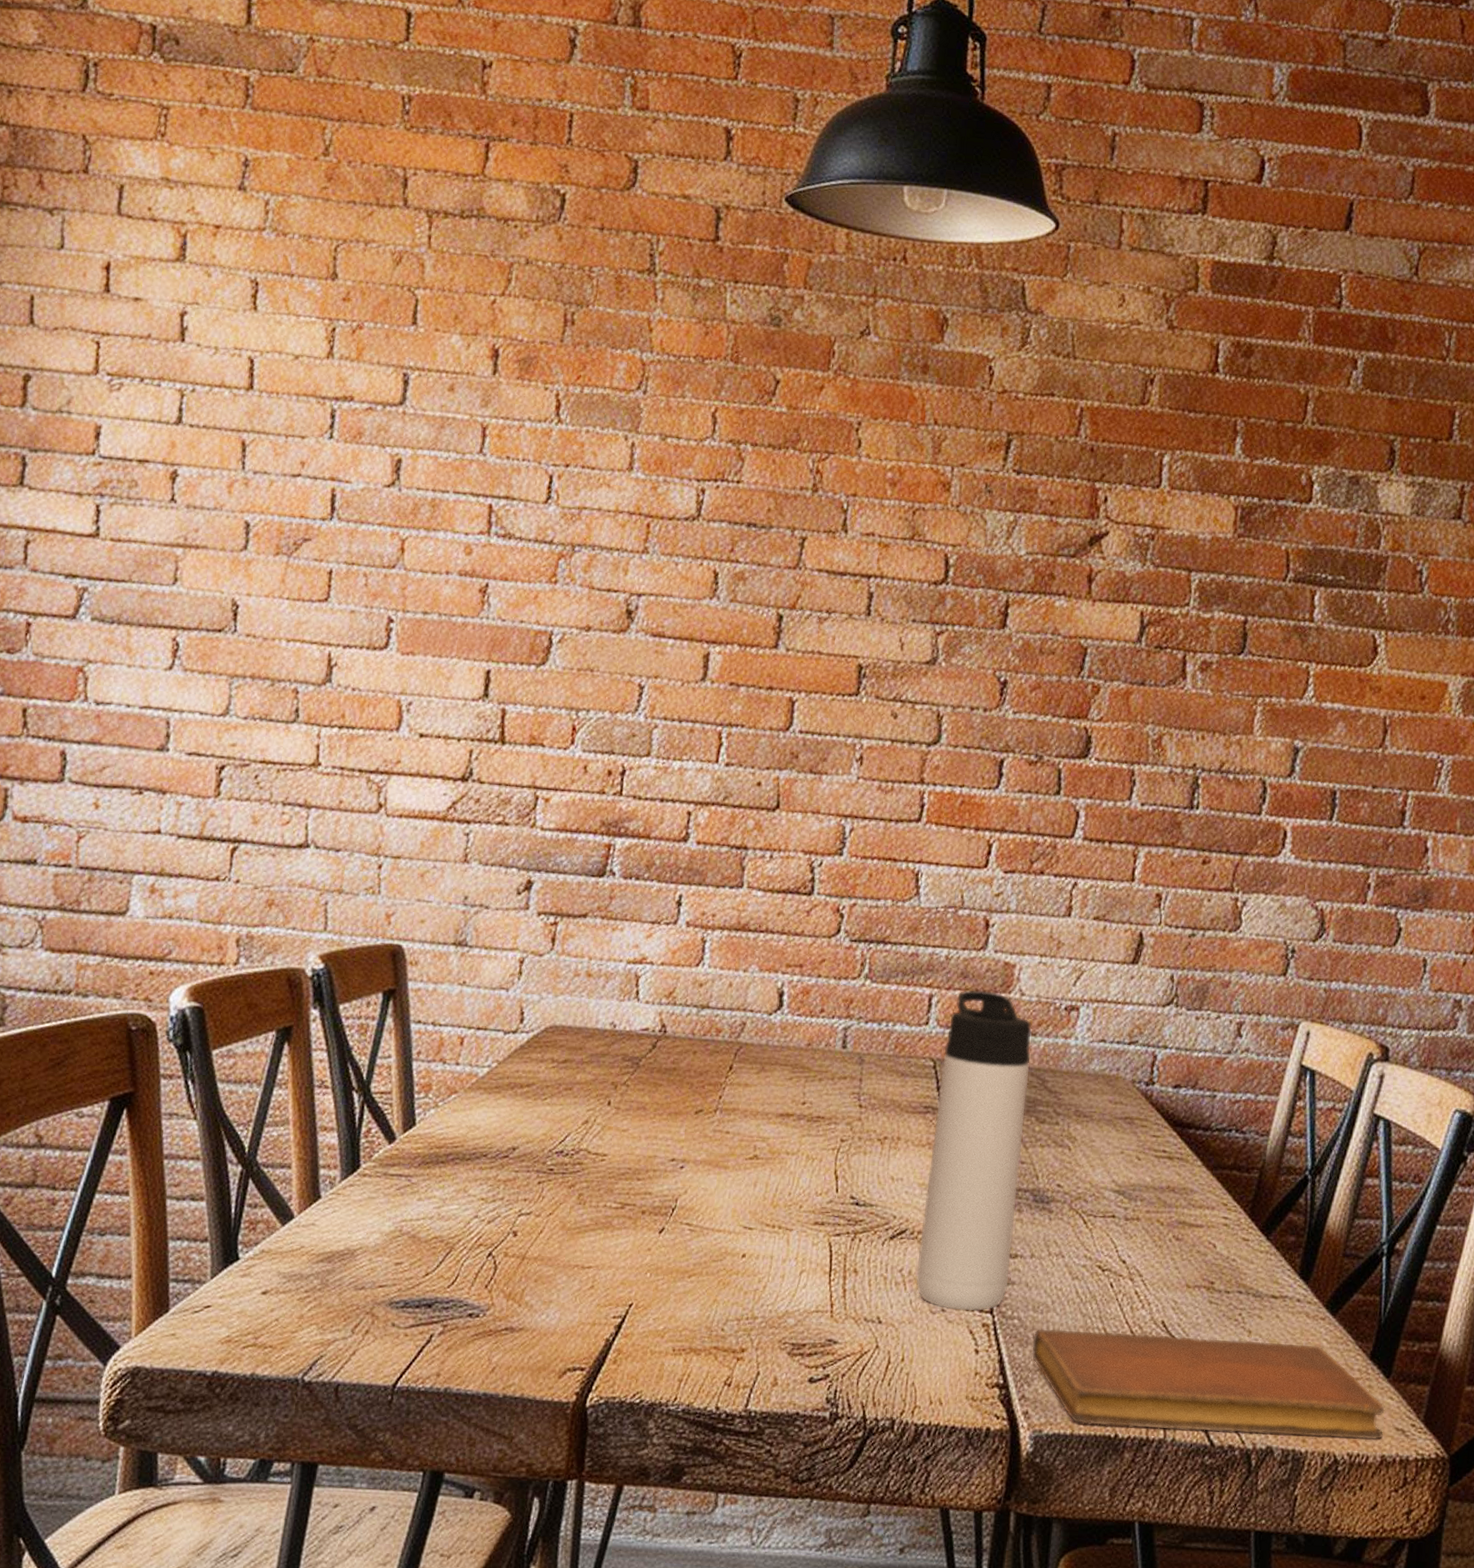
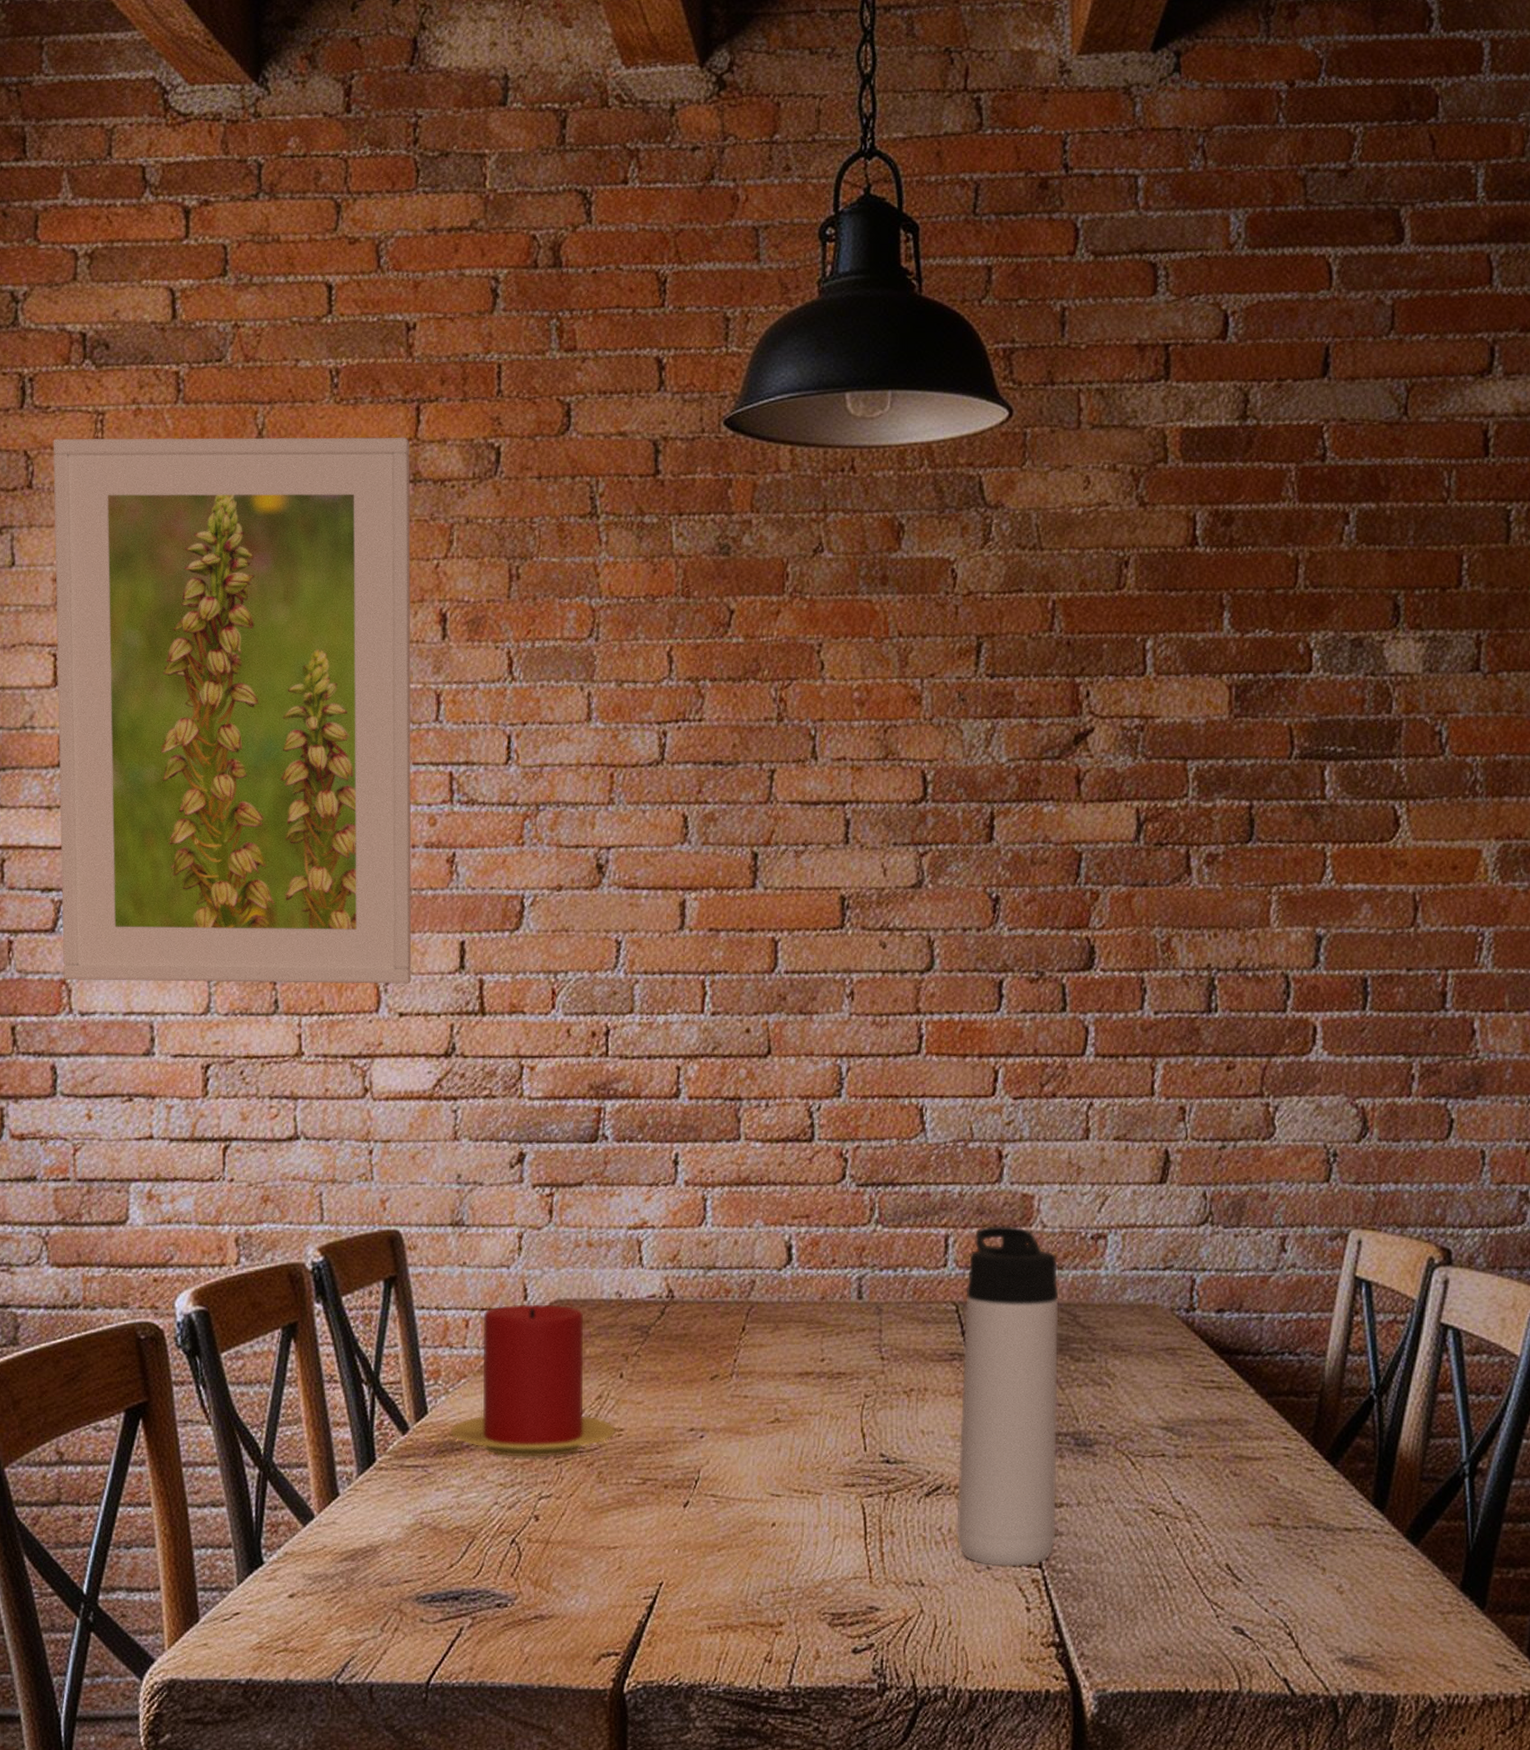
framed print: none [81,127,476,706] -> present [53,437,412,984]
candle: none [436,1026,599,1176] -> present [450,1304,616,1457]
notebook: present [1032,1328,1385,1440] -> none [1087,1578,1483,1681]

